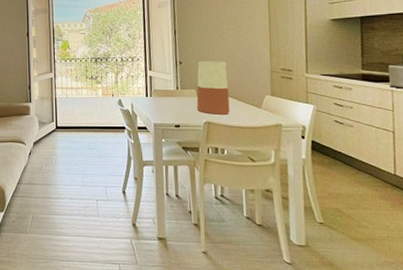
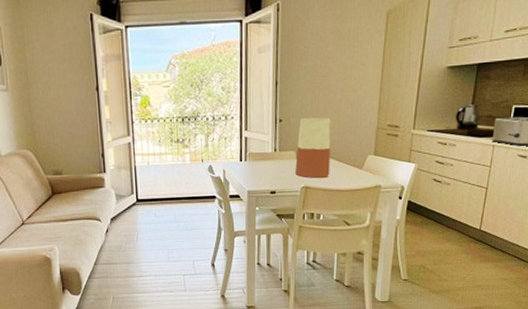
kettle: none [347,52,373,75] -> present [456,104,479,130]

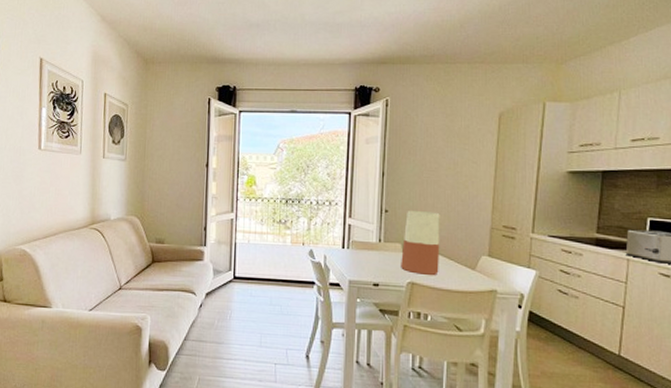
kettle: present [456,104,479,130] -> none [581,212,608,240]

